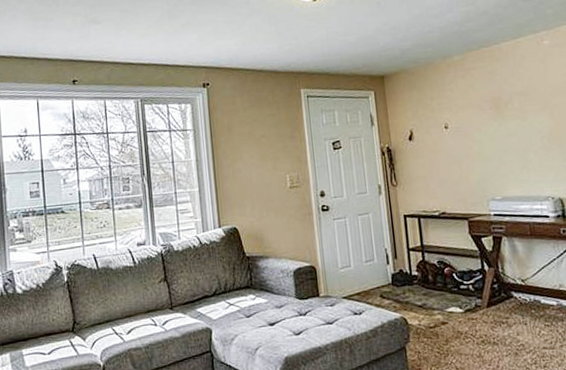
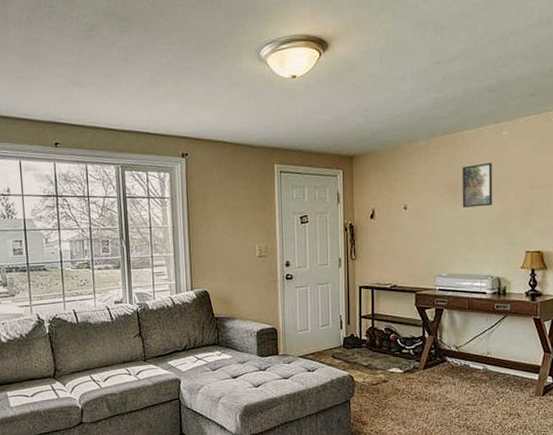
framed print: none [503,73,543,124] -> present [462,162,493,208]

